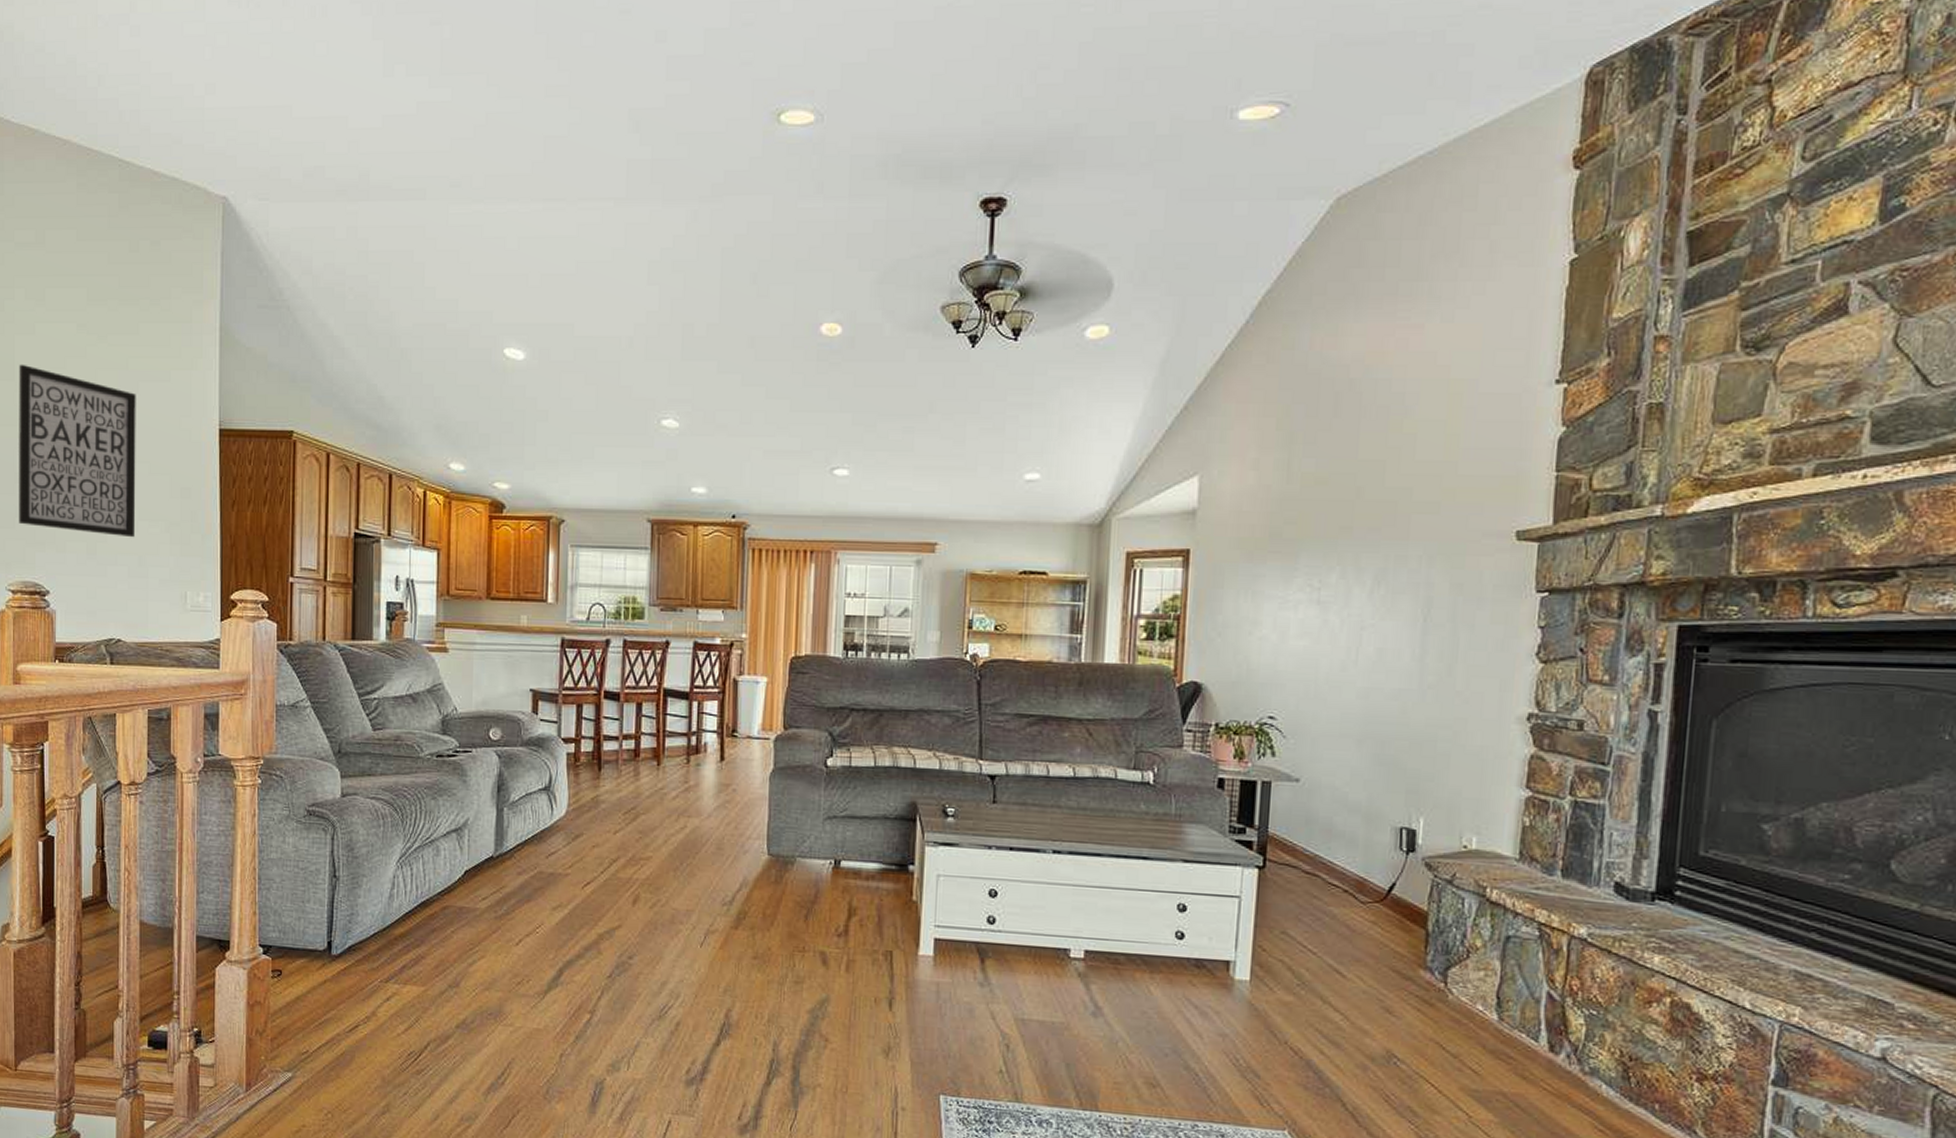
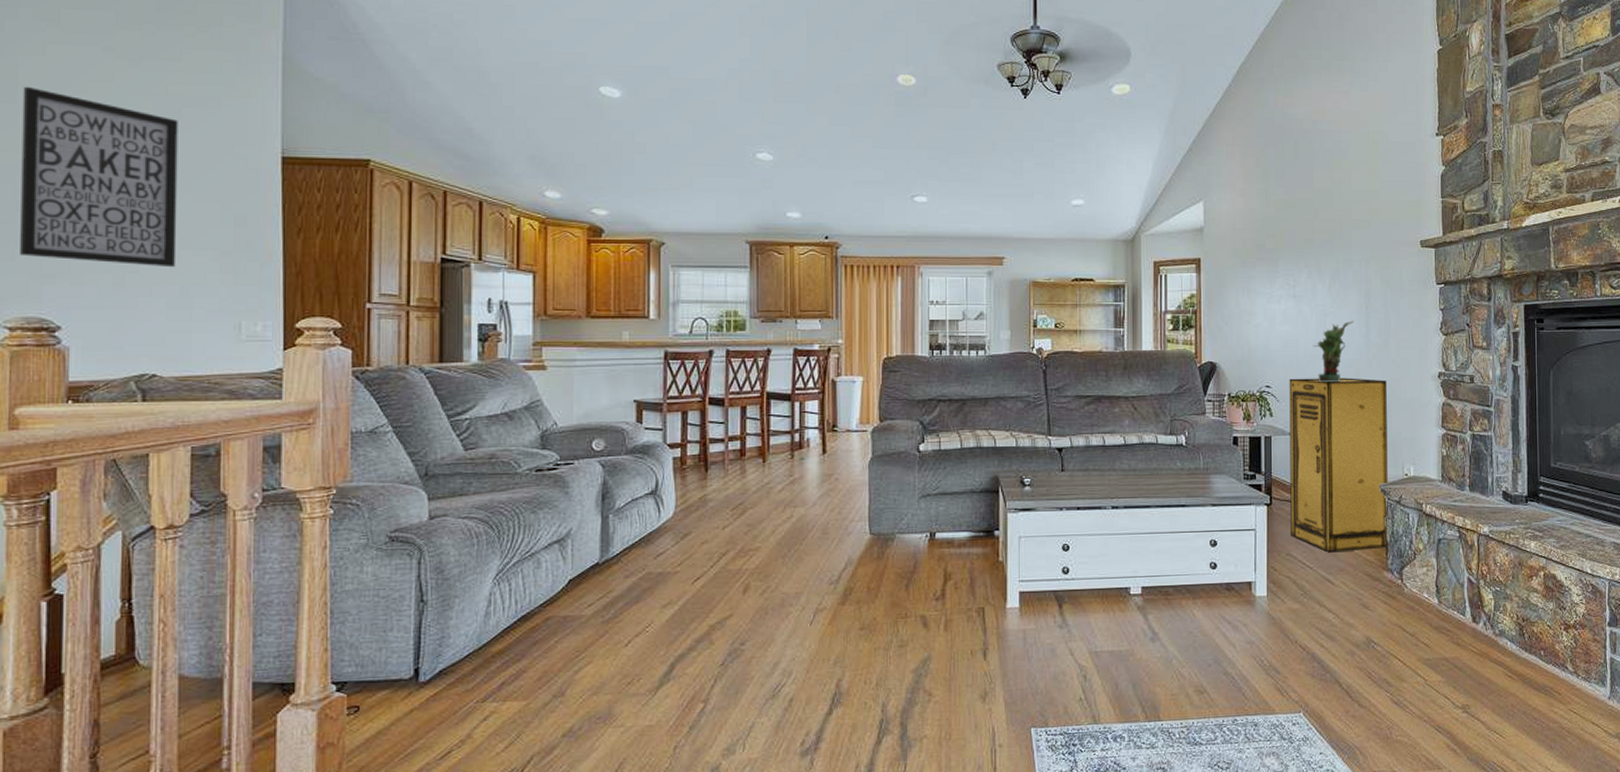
storage cabinet: none [1289,709,1446,940] -> present [1289,378,1389,553]
potted plant: none [1340,637,1404,719] -> present [1313,320,1354,383]

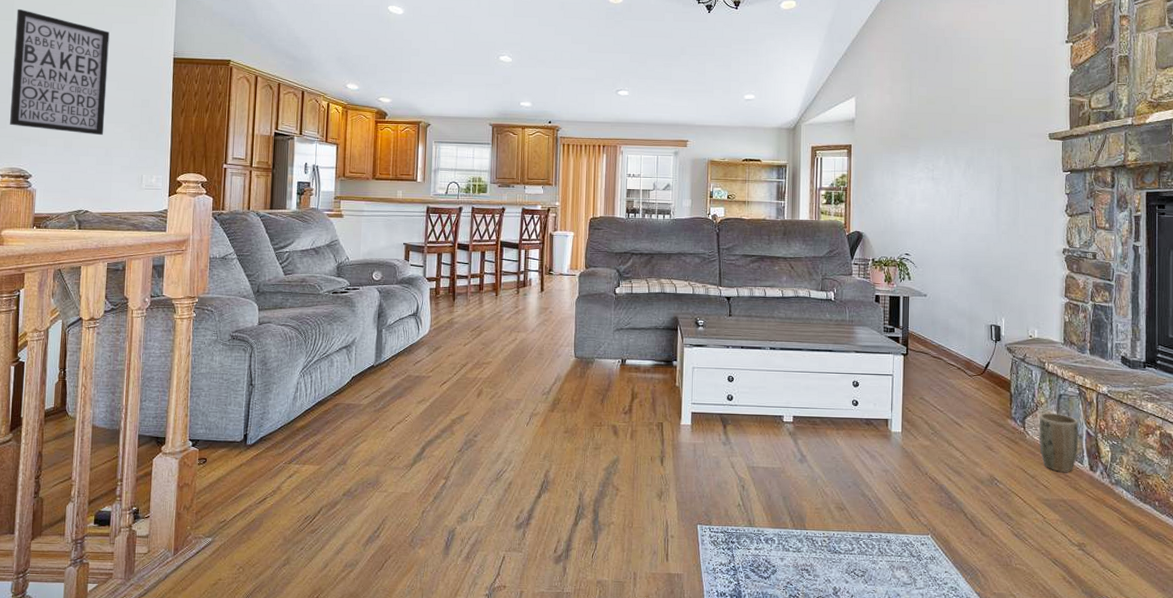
storage cabinet: present [1289,378,1389,553] -> none [924,248,1014,400]
potted plant: present [1313,320,1354,383] -> none [948,200,986,254]
plant pot: none [1417,560,1460,627] -> present [1038,412,1079,472]

